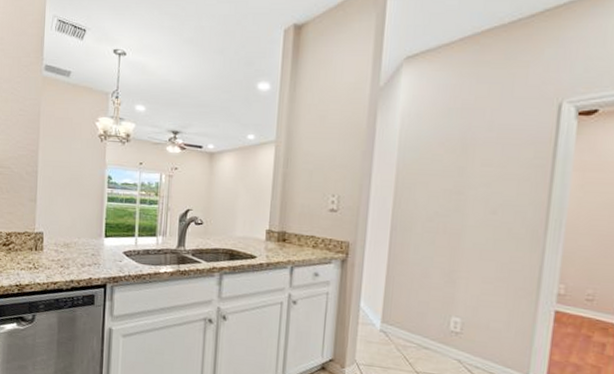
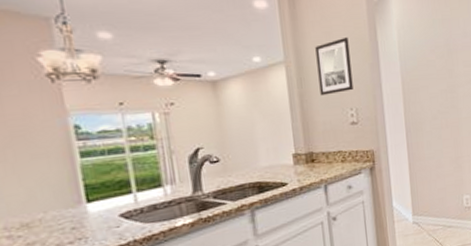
wall art: none [304,121,344,178] -> present [315,36,353,96]

